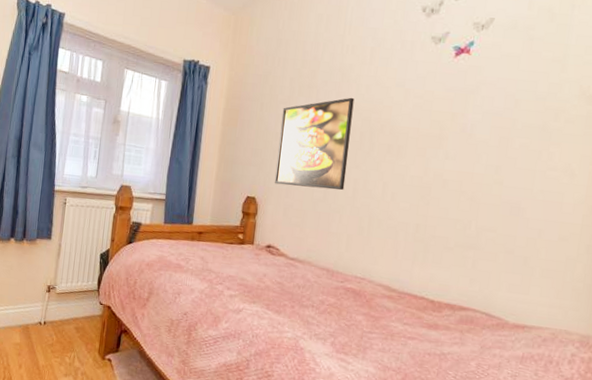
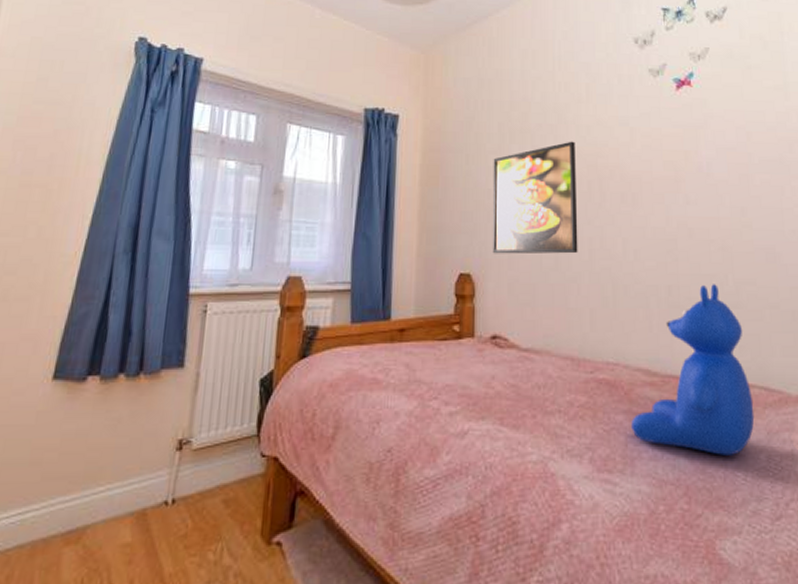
teddy bear: none [368,227,476,359] -> present [631,284,755,455]

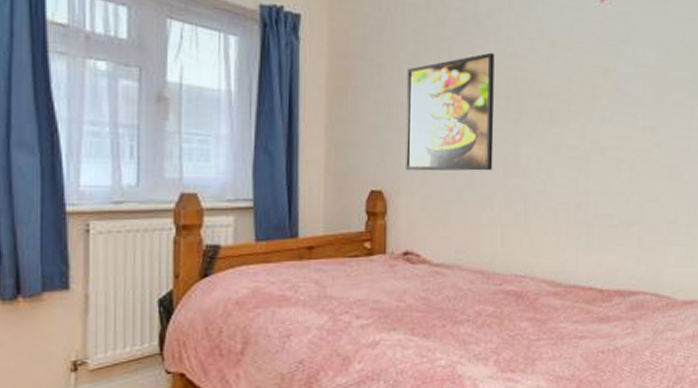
teddy bear: present [631,284,755,455] -> none [534,201,645,353]

